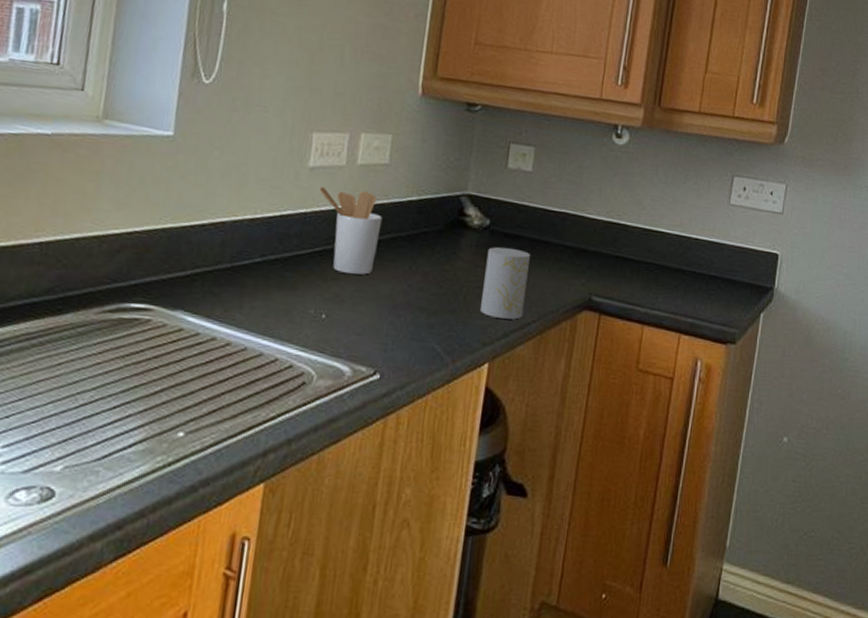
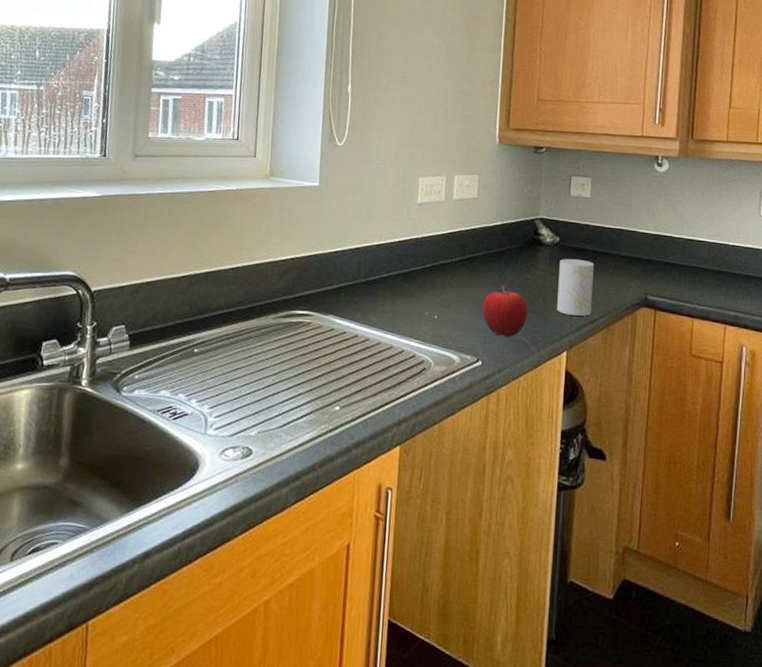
utensil holder: present [319,187,383,275] -> none [426,218,475,285]
fruit: none [385,278,445,344] -> present [482,286,528,337]

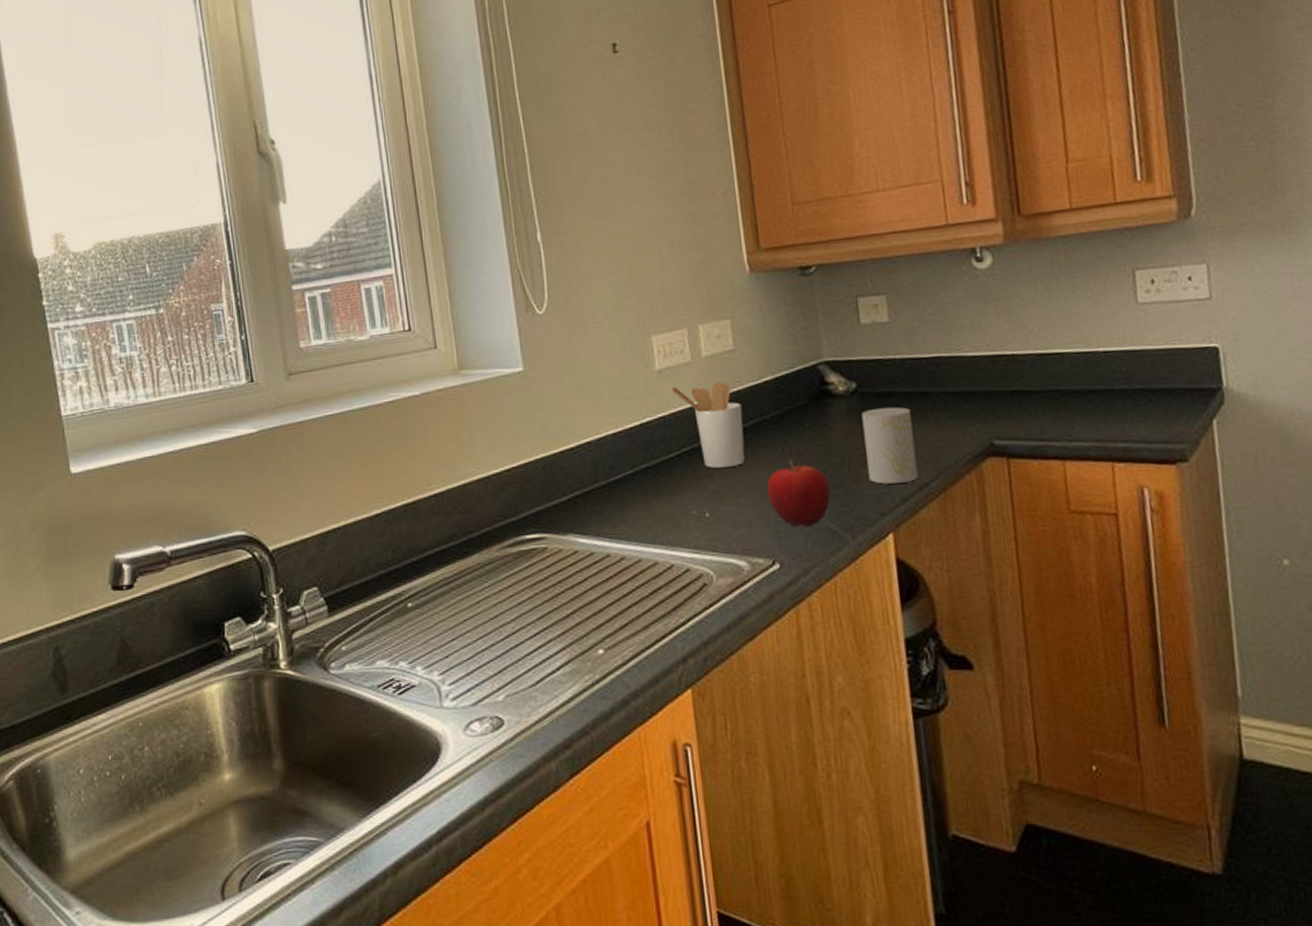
utensil holder: none [426,218,475,285] -> present [671,382,745,469]

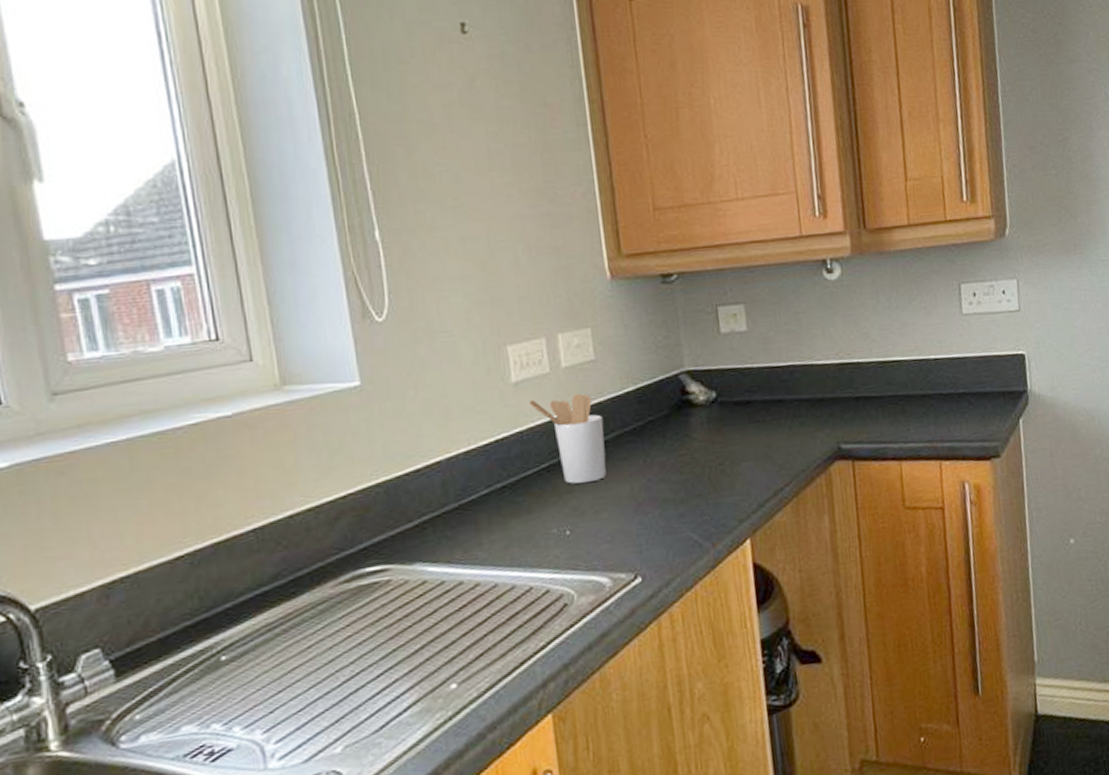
fruit: present [767,460,831,527] -> none [629,471,692,538]
cup: present [861,406,919,484] -> none [721,415,774,492]

